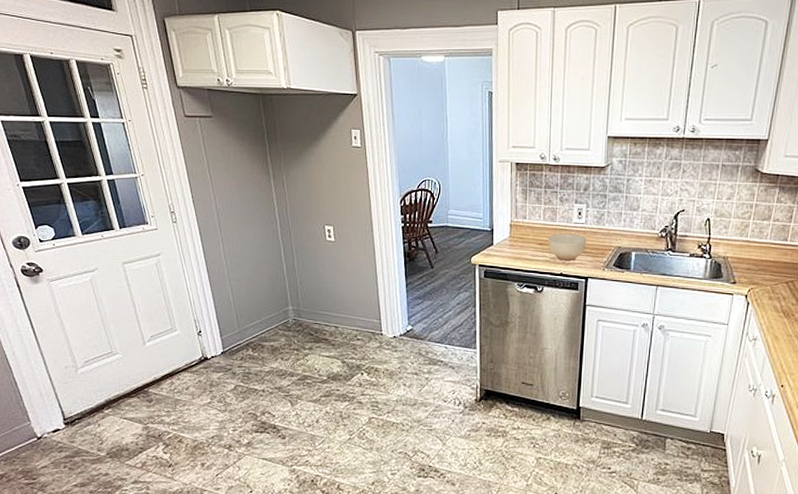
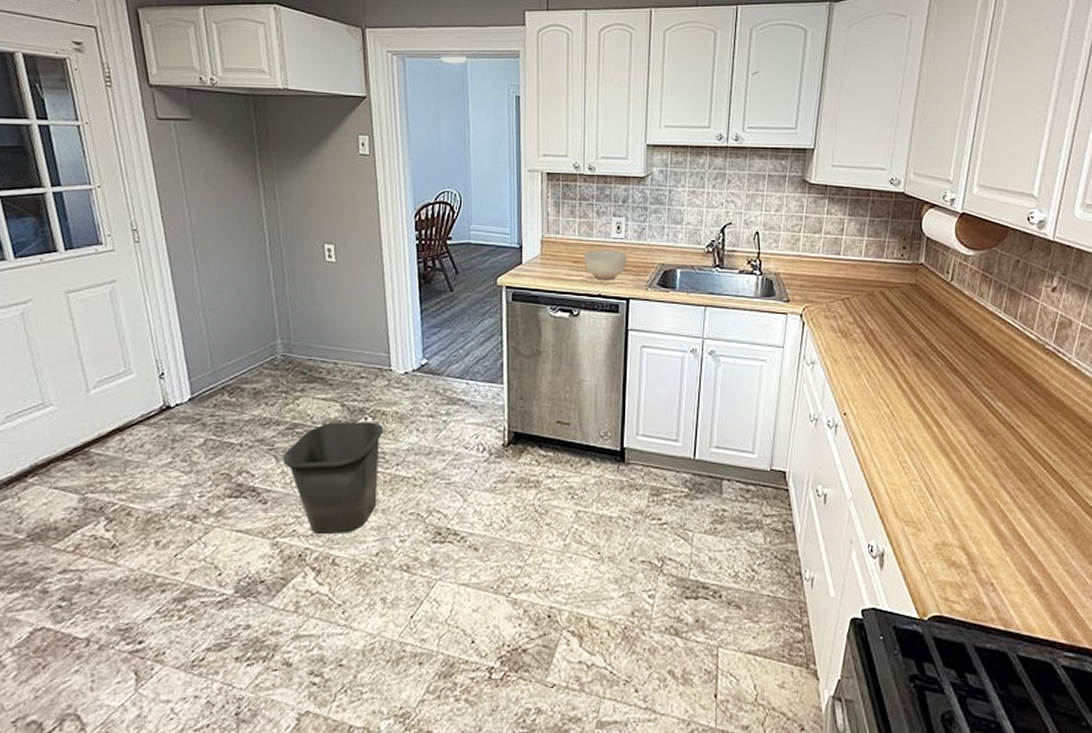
waste bin: none [296,376,377,465] -> present [283,422,384,534]

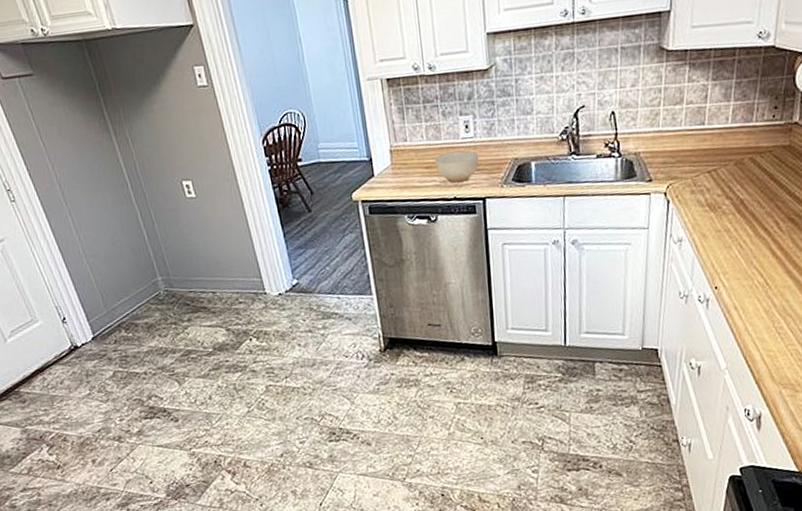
waste bin: present [283,422,384,534] -> none [184,342,274,443]

